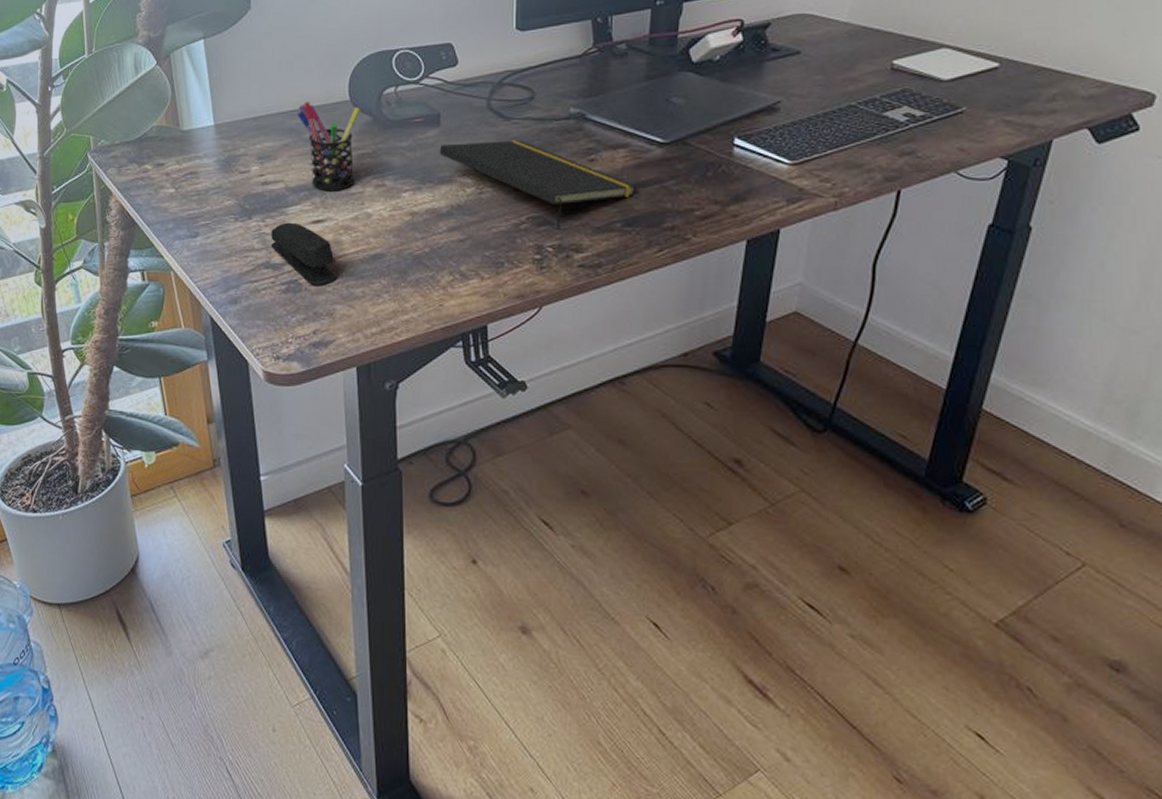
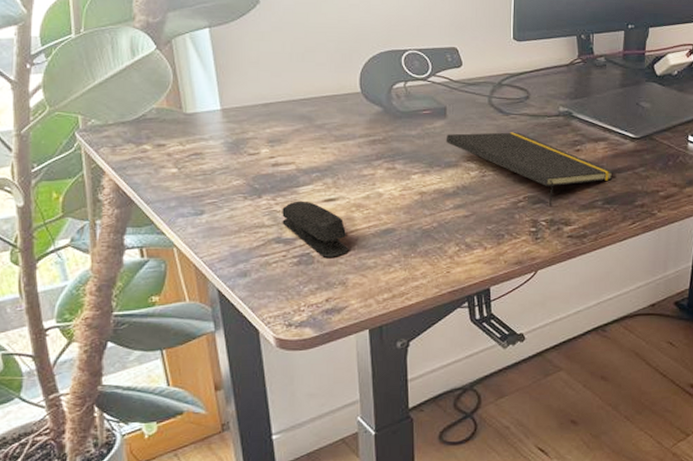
pen holder: present [296,102,360,192] -> none [308,92,371,173]

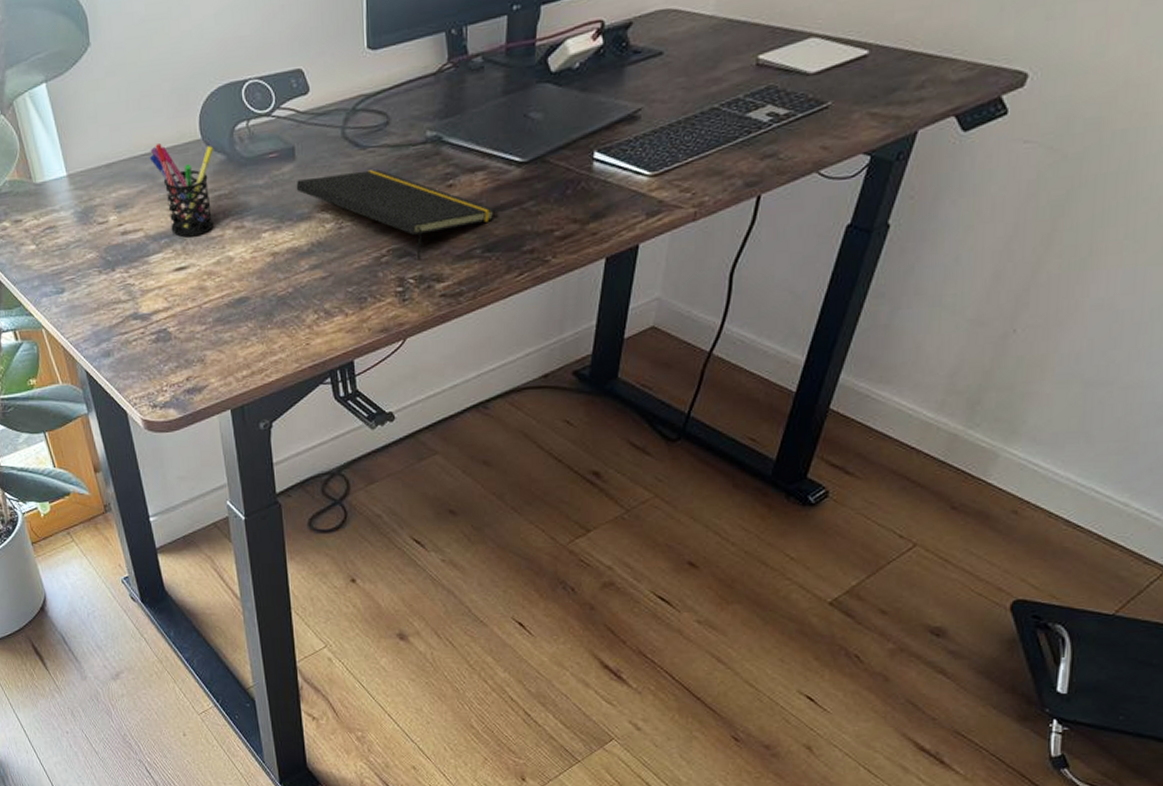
stapler: present [282,201,349,257] -> none [135,271,204,333]
pen holder: none [308,92,371,173] -> present [149,143,214,237]

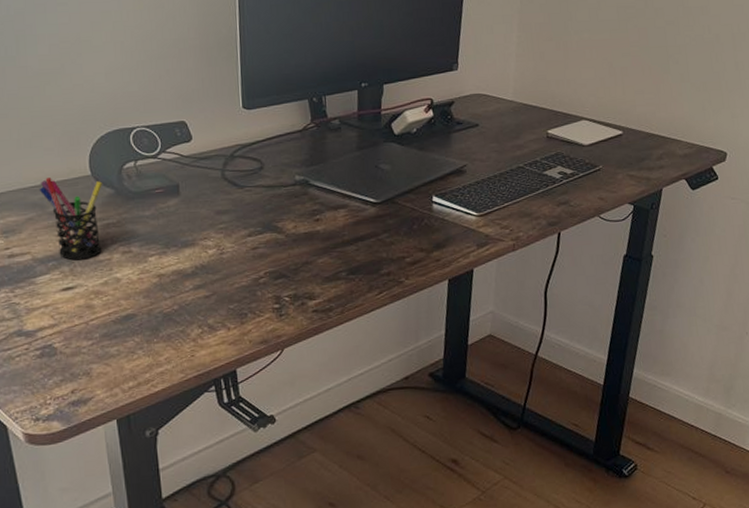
notepad: present [296,169,496,260] -> none [180,205,357,281]

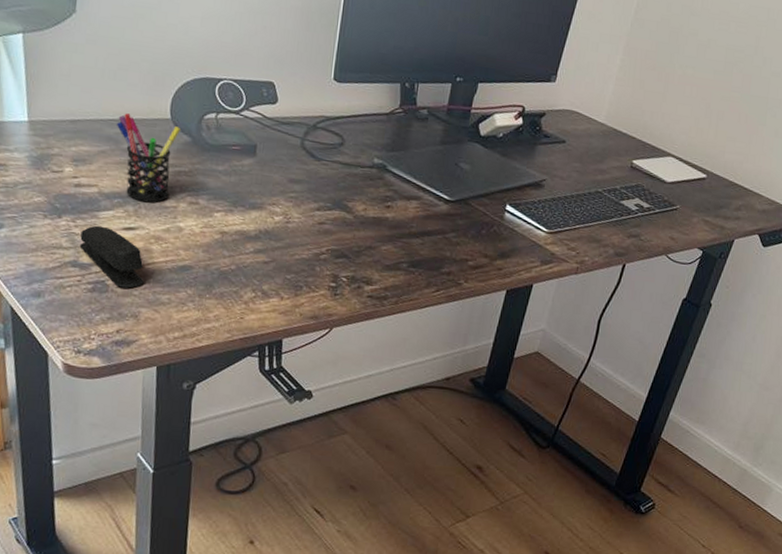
stapler: none [21,291,91,348] -> present [79,225,144,288]

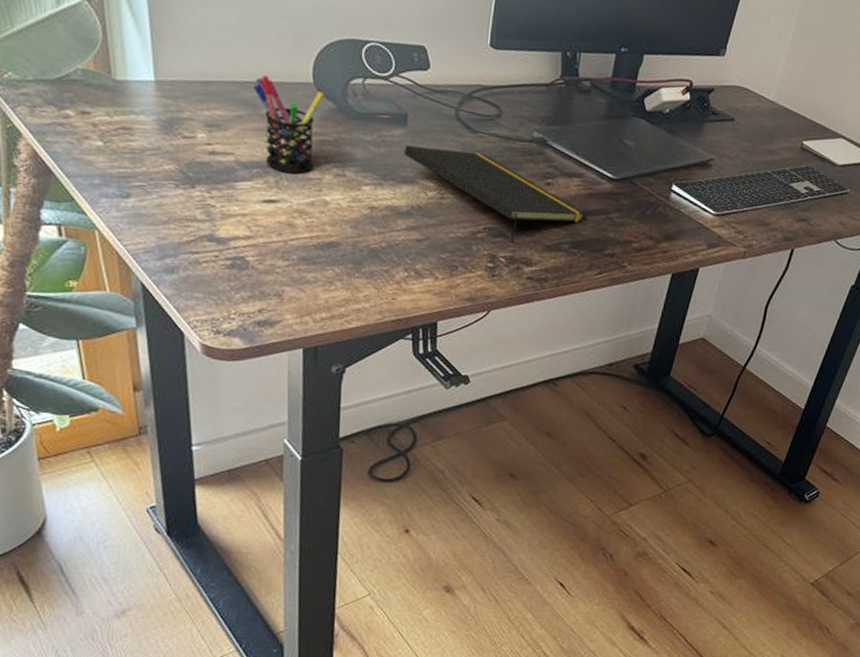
stapler: present [79,225,144,288] -> none [216,197,288,265]
notepad: none [252,174,424,263] -> present [403,145,586,243]

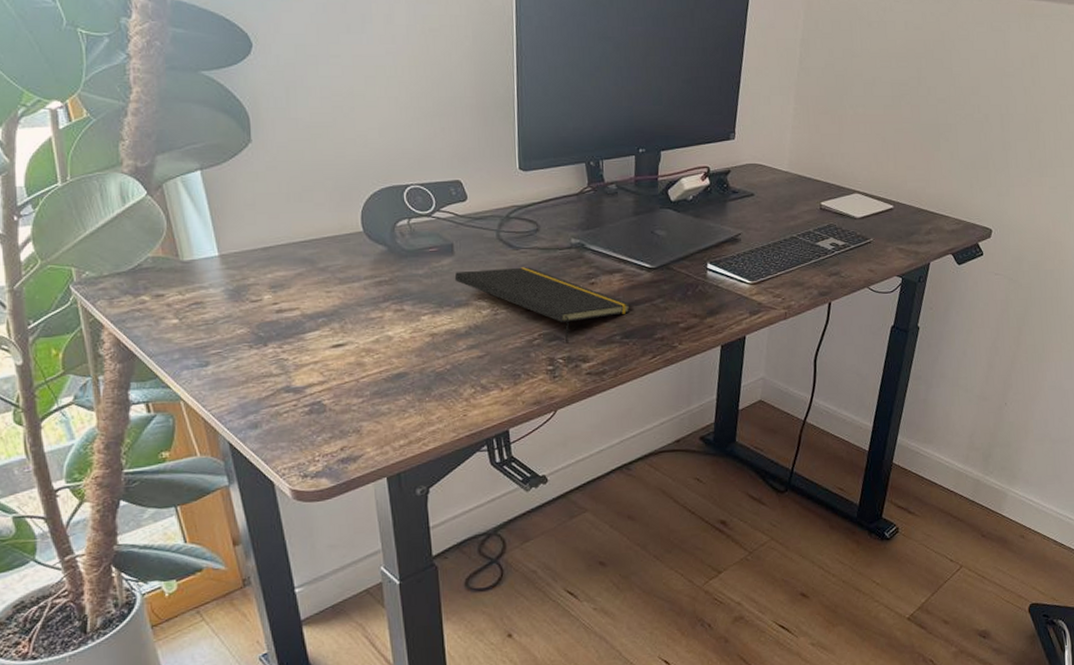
pen holder: present [253,75,324,174] -> none [309,233,374,317]

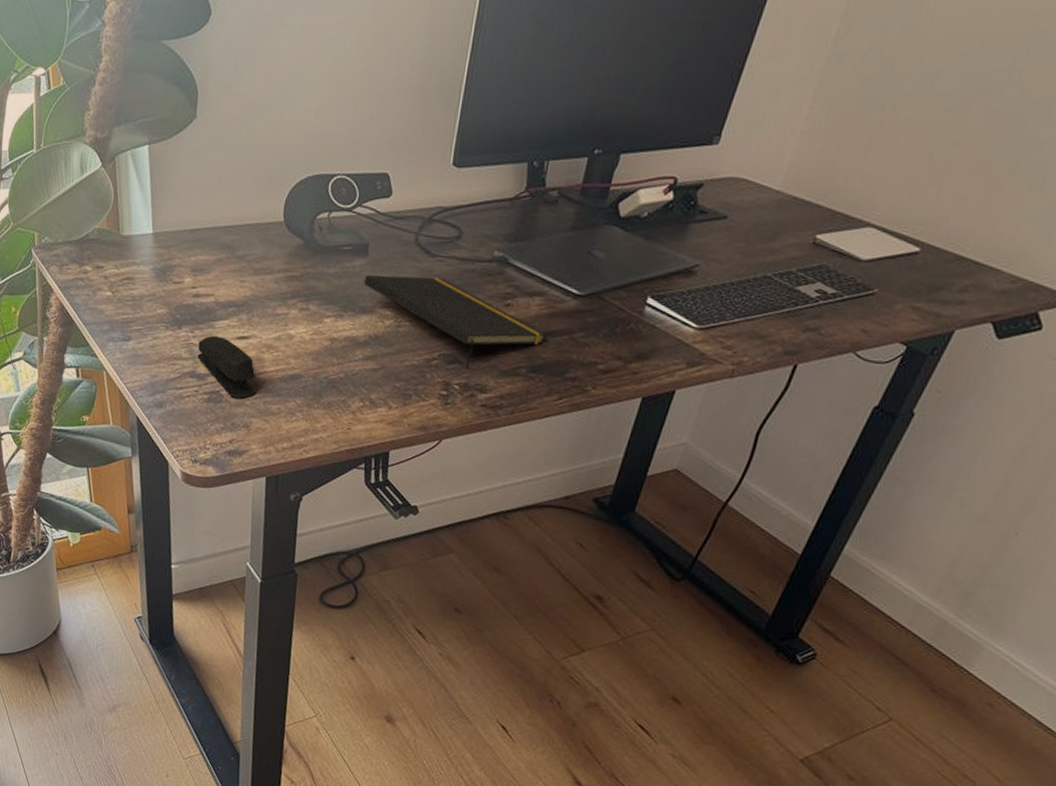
stapler: none [289,347,361,405] -> present [197,335,256,398]

